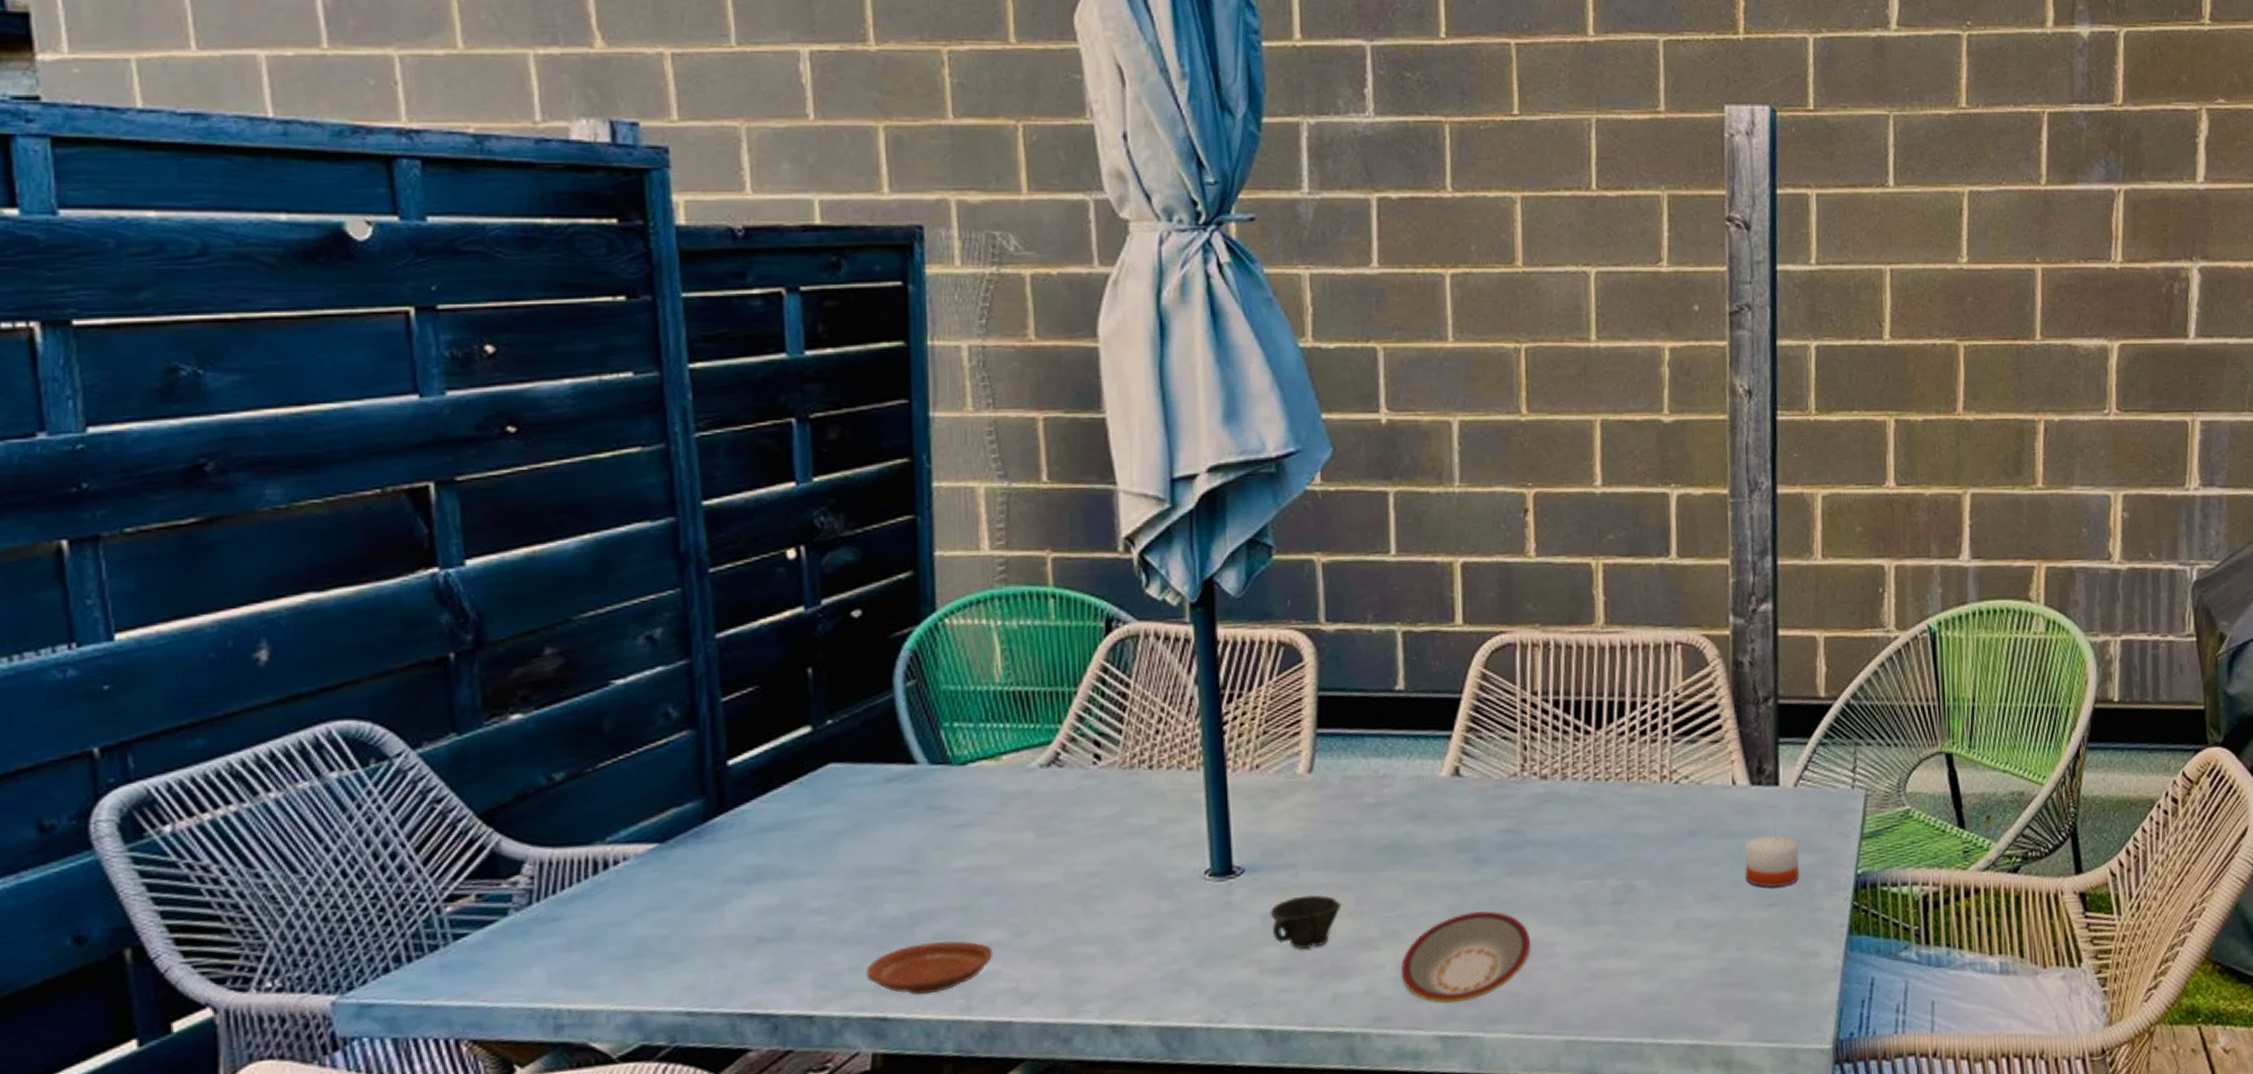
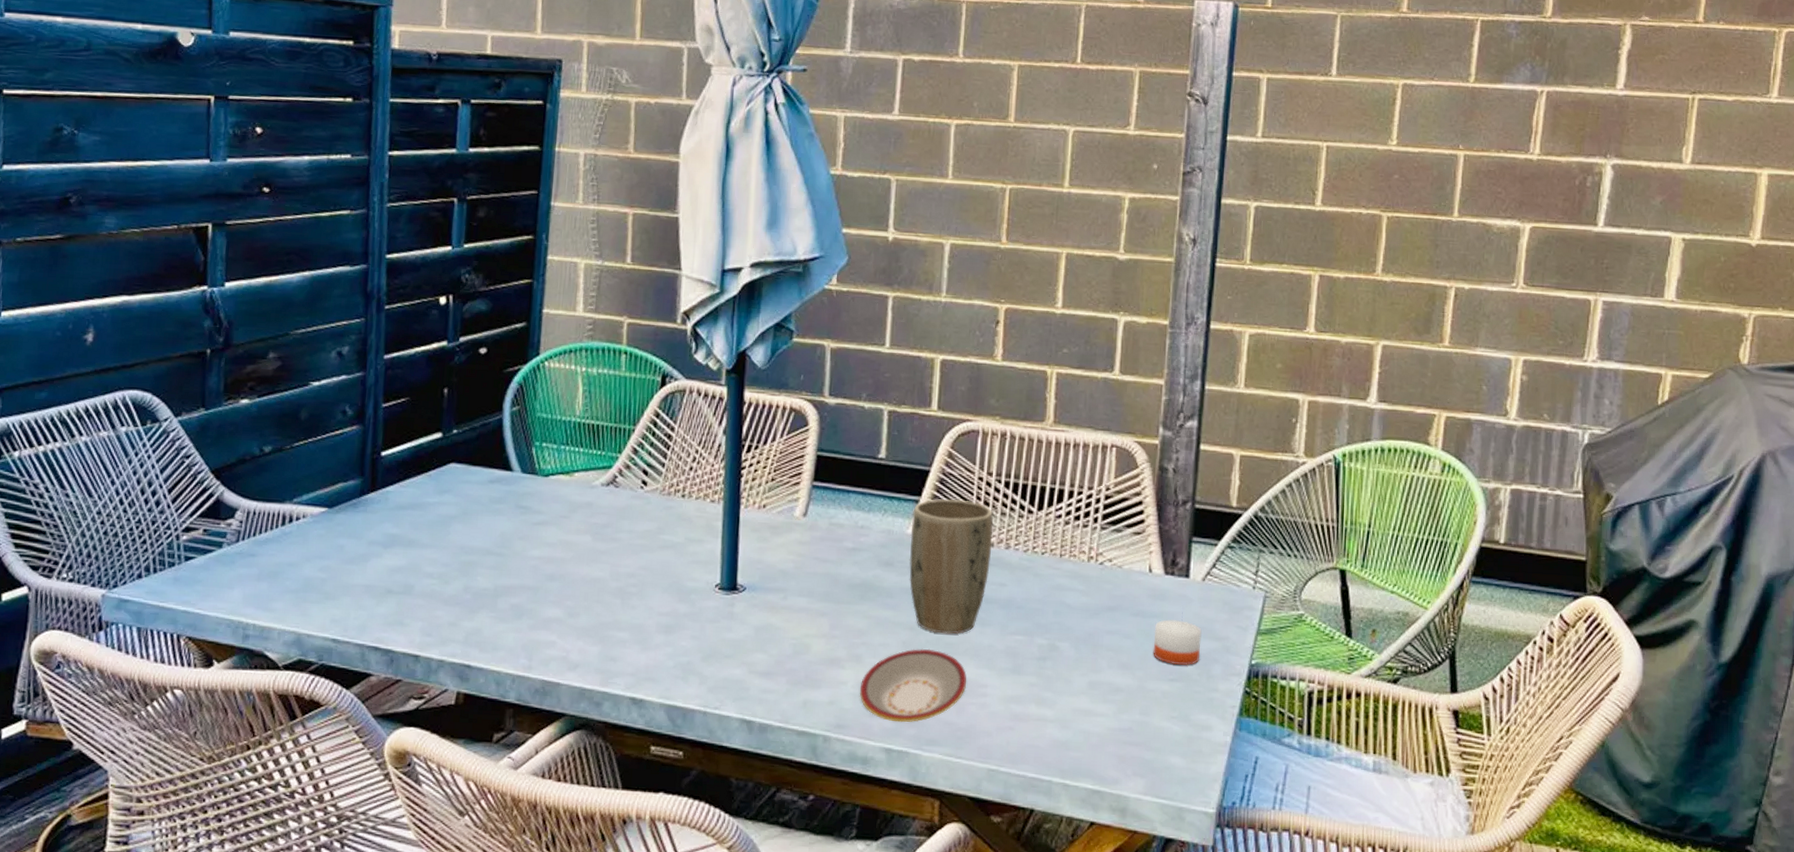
plate: present [866,940,993,995] -> none [459,611,552,652]
cup: present [1270,894,1342,950] -> none [761,616,819,660]
plant pot: none [1444,728,1545,891] -> present [909,498,994,635]

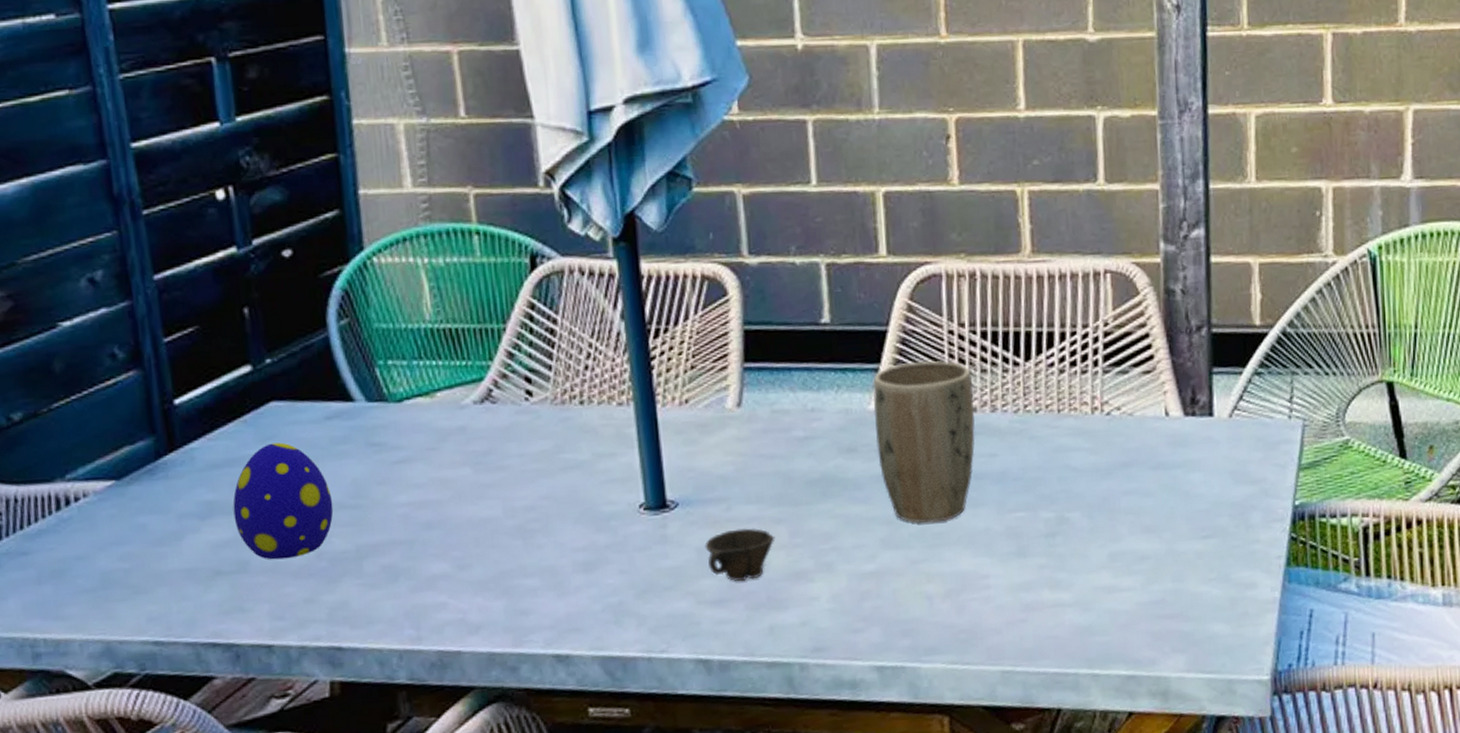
decorative egg: none [408,495,484,588] -> present [232,442,334,560]
cup: none [761,616,819,660] -> present [705,527,775,582]
plate: present [859,648,967,723] -> none [835,543,965,635]
candle: present [1153,612,1203,665] -> none [1178,457,1236,519]

